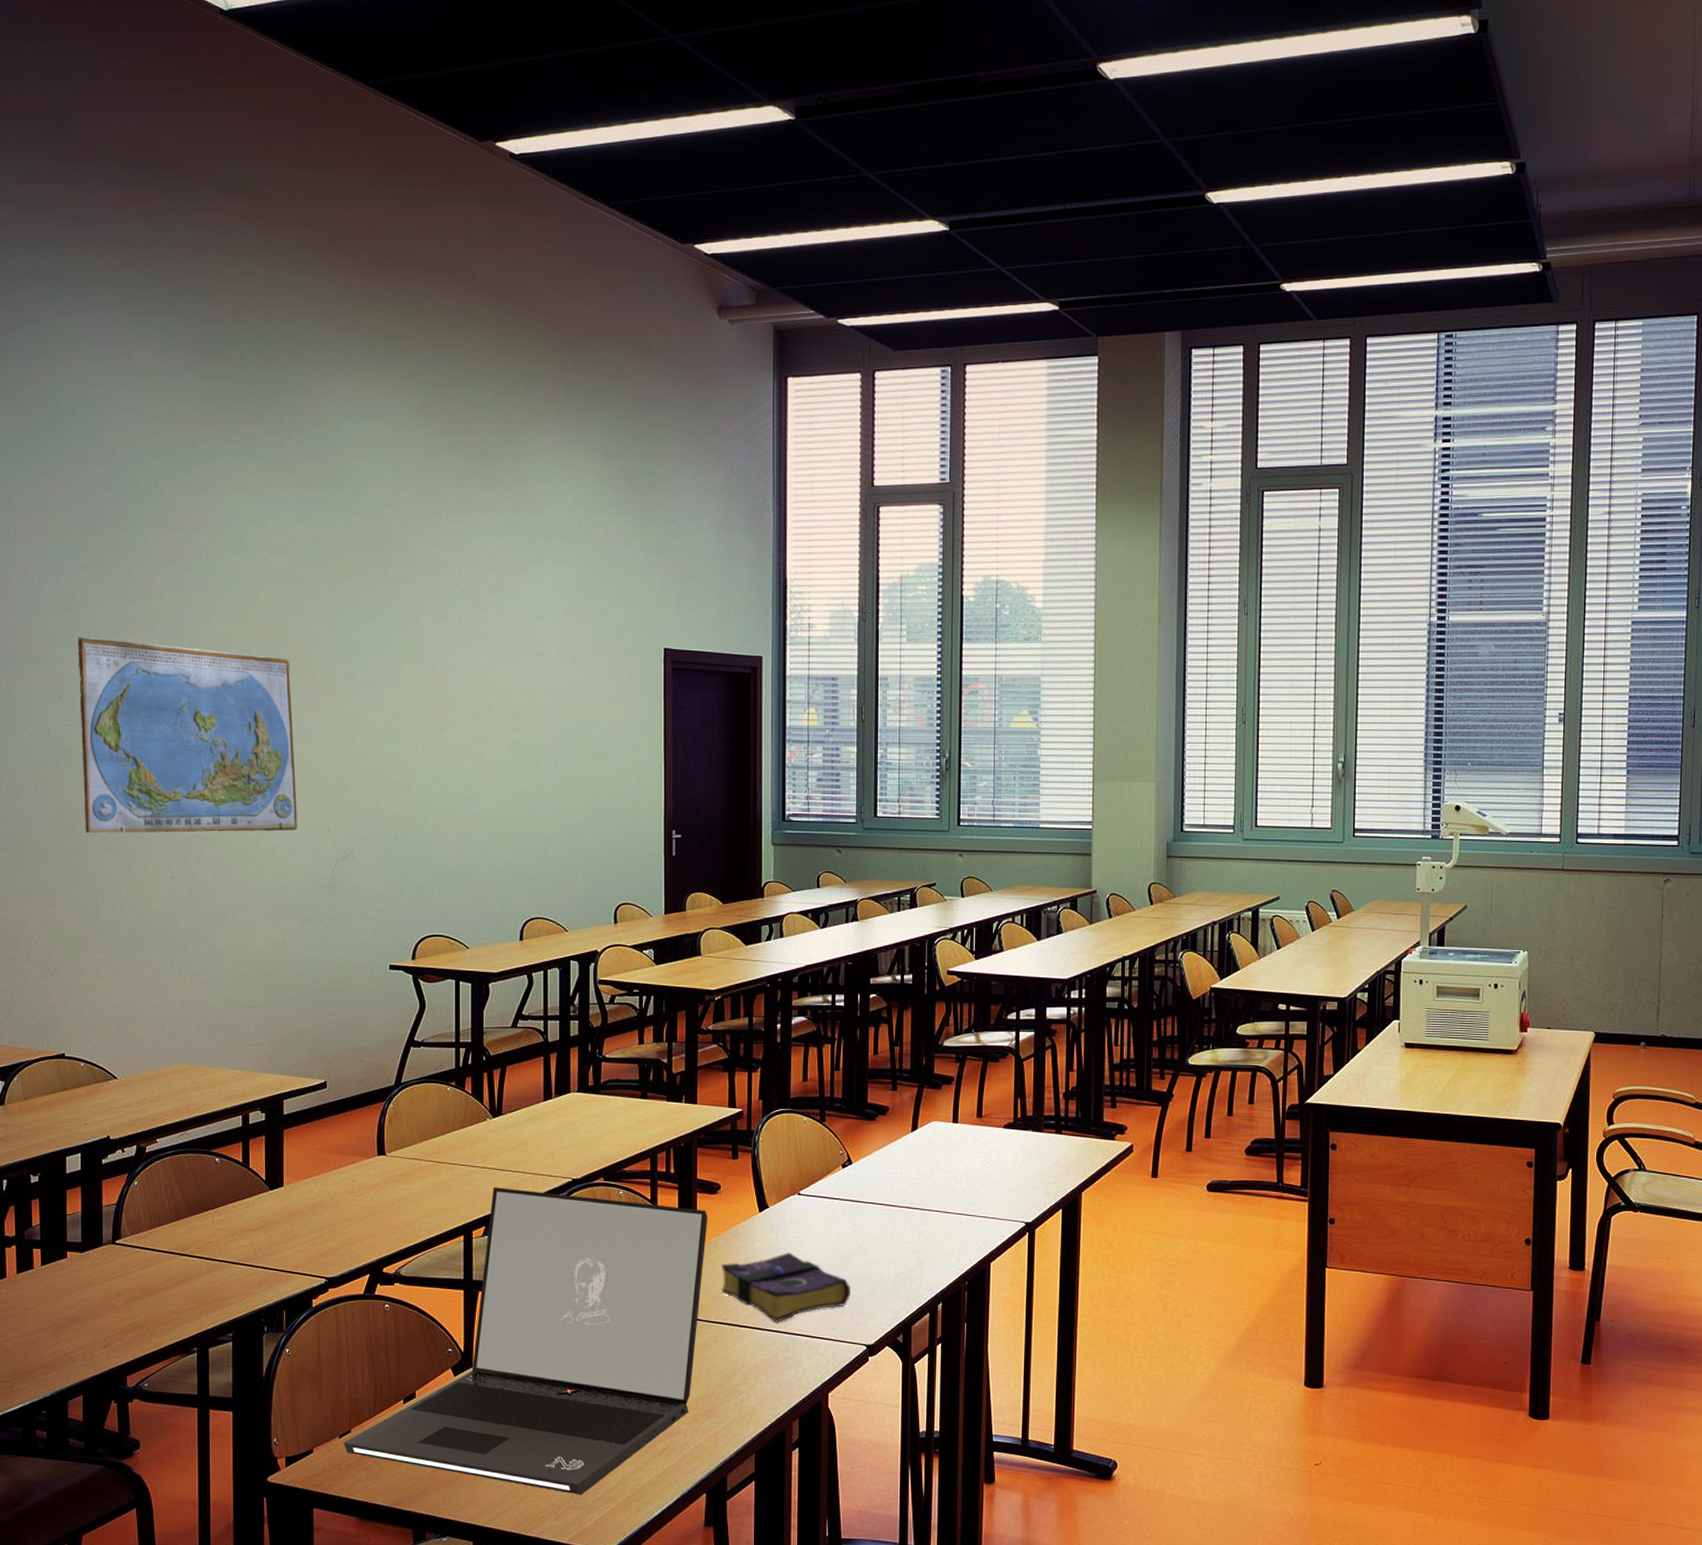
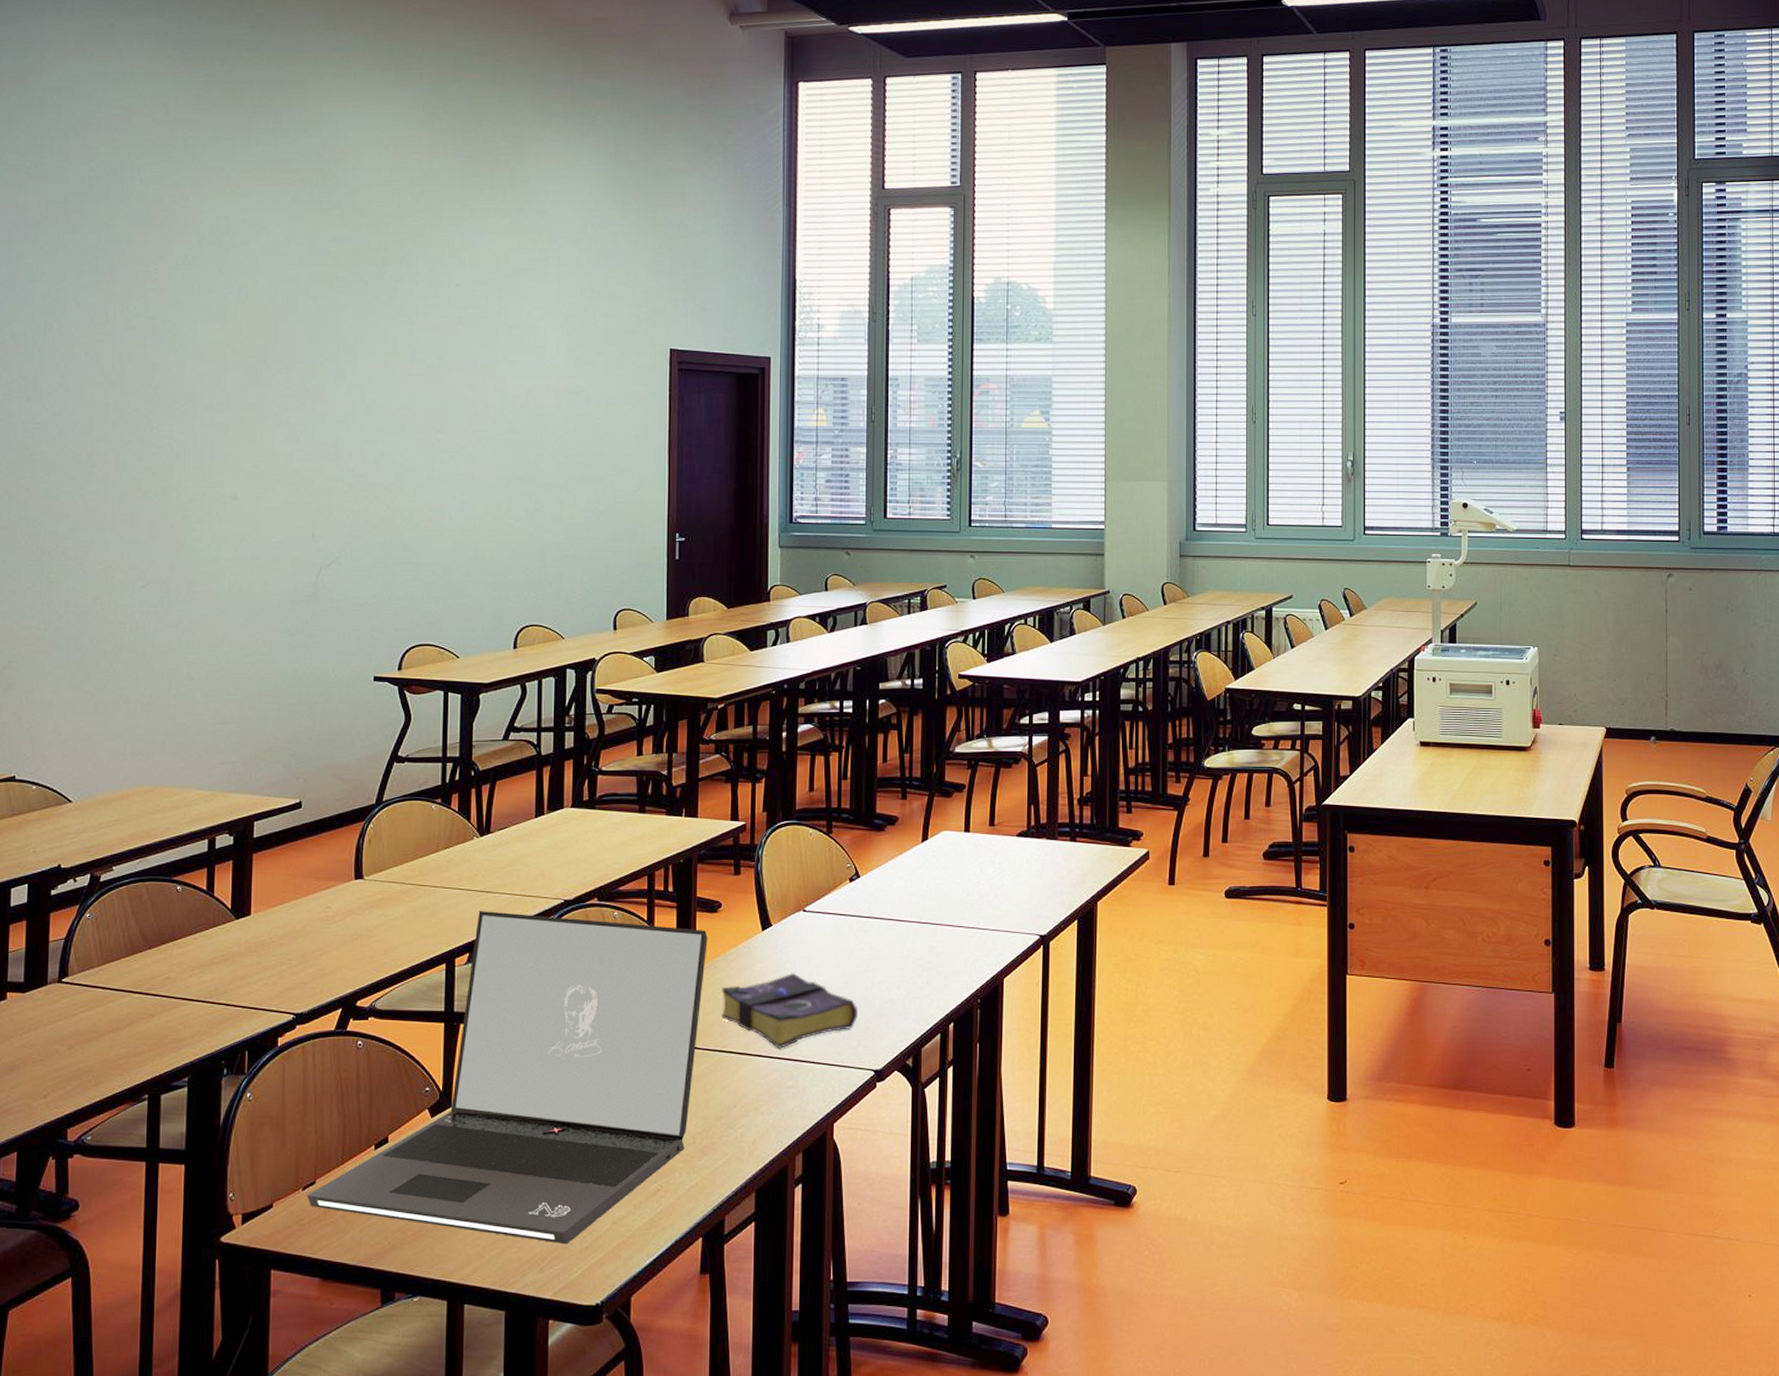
world map: present [77,637,297,833] -> none [49,337,280,541]

